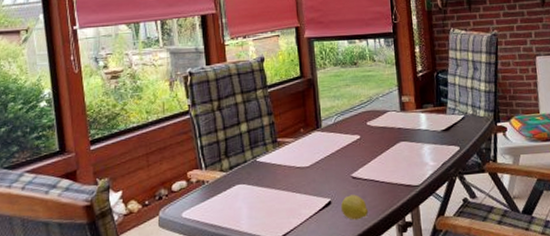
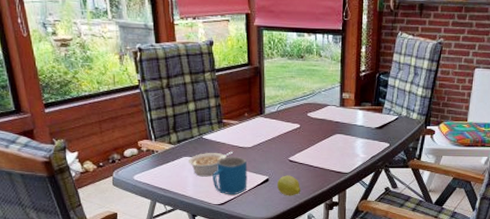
legume: none [242,173,289,207] -> present [189,151,232,177]
mug: none [269,179,308,226] -> present [212,157,248,195]

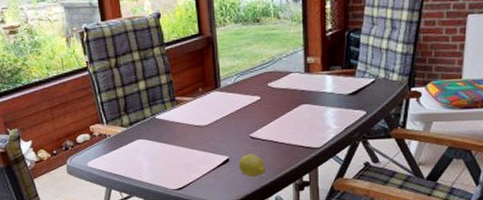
legume: present [189,151,232,177] -> none [142,131,188,160]
mug: present [212,157,248,195] -> none [168,137,206,179]

